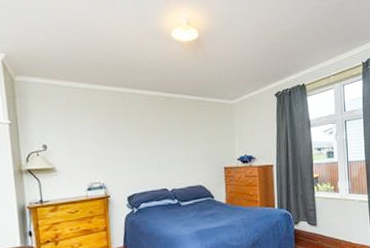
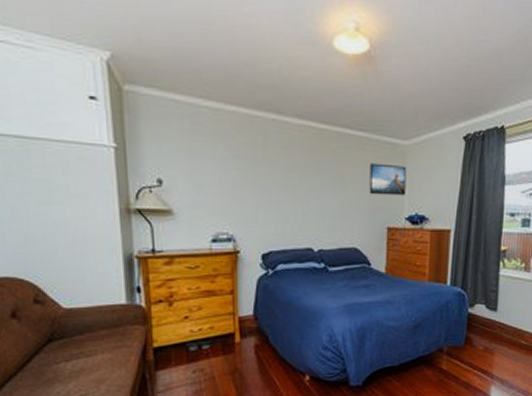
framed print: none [206,119,236,143] -> present [369,163,407,196]

